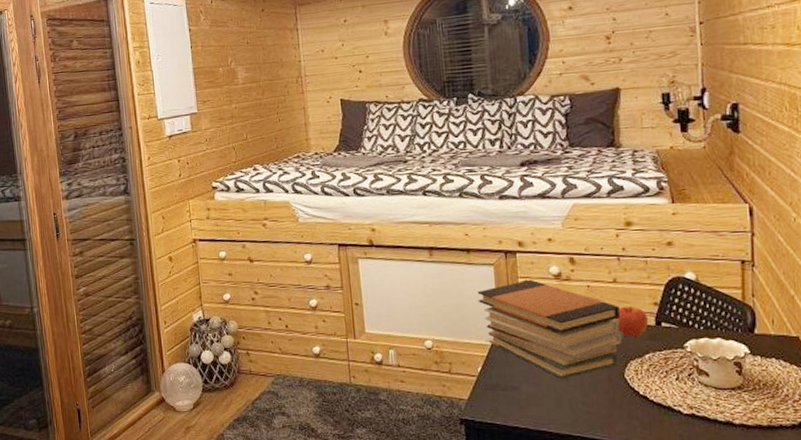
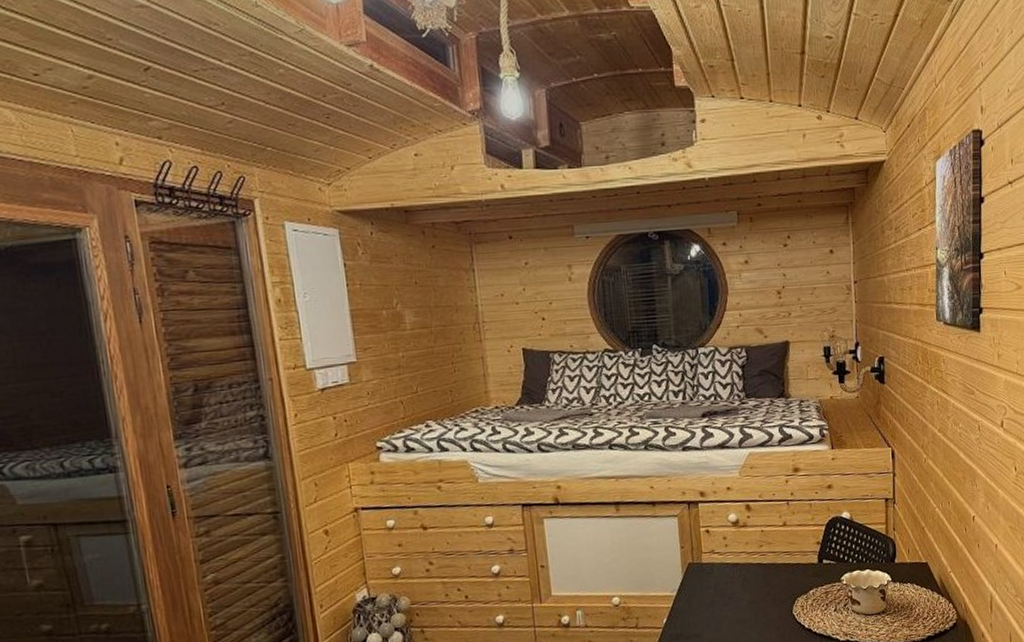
book stack: present [477,279,622,379] -> none [662,528,791,622]
apple: present [614,306,649,338] -> none [784,546,813,577]

